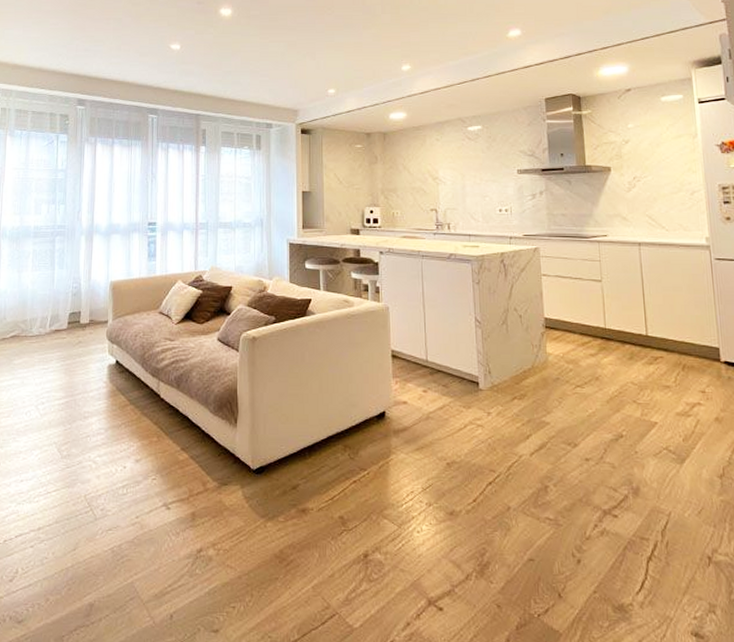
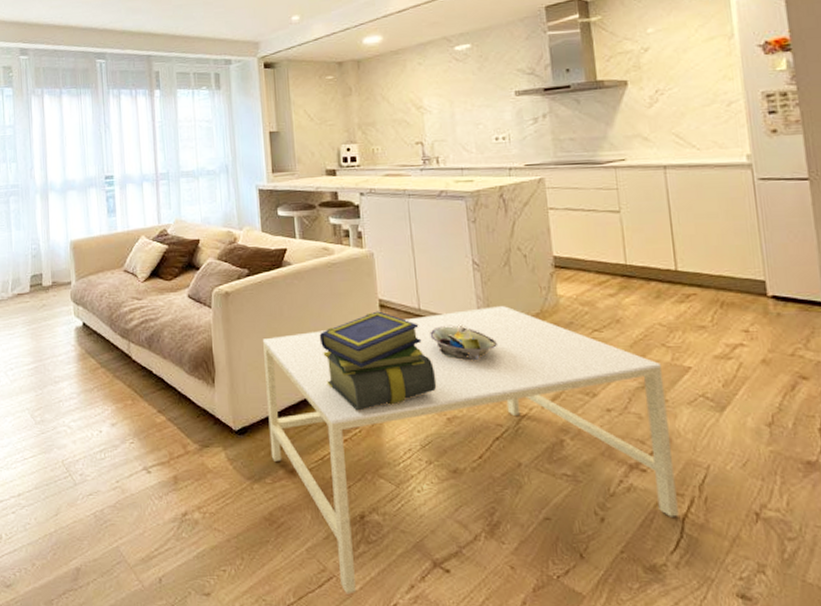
coffee table: none [285,361,644,632] -> present [263,306,679,595]
stack of books: none [336,361,439,454] -> present [319,311,437,411]
decorative bowl: none [435,376,495,411] -> present [430,324,498,361]

